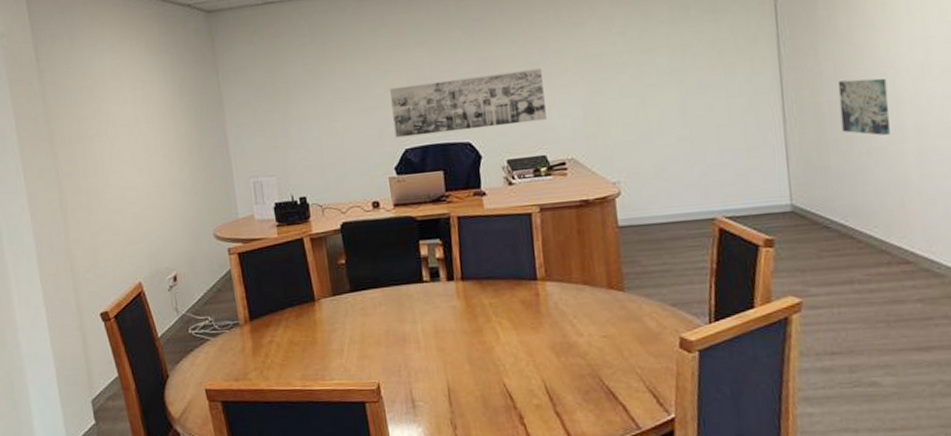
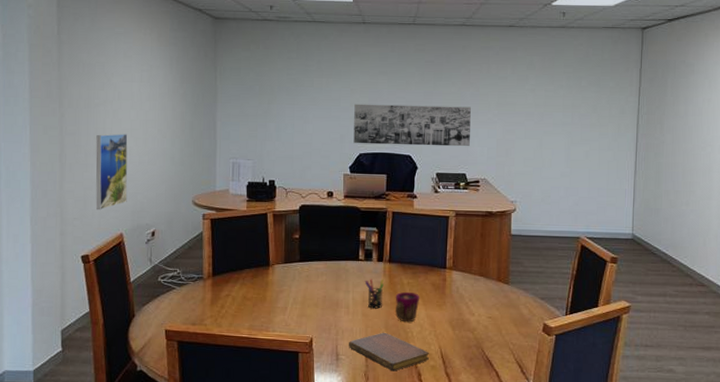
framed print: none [95,166,141,259] -> present [96,133,128,211]
notebook: none [425,368,531,416] -> present [349,332,429,371]
pen holder: none [434,302,461,340] -> present [364,279,384,309]
cup: none [475,314,509,353] -> present [395,291,420,323]
wall art: present [837,78,890,136] -> none [672,149,705,192]

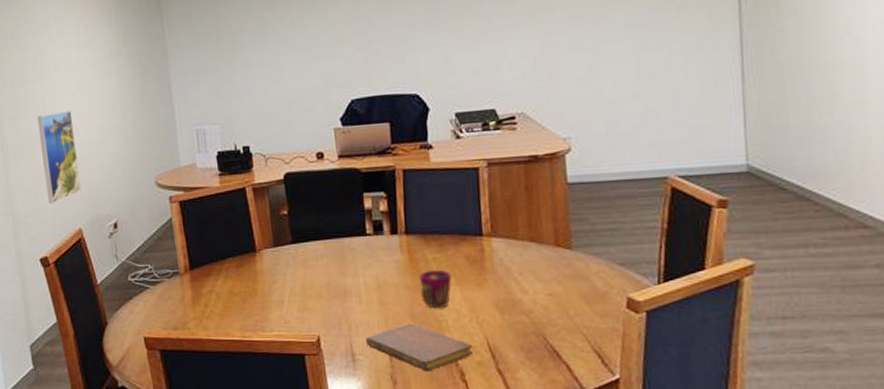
wall art: present [353,103,471,147] -> none [337,20,497,88]
pen holder: present [364,279,384,309] -> none [377,256,403,295]

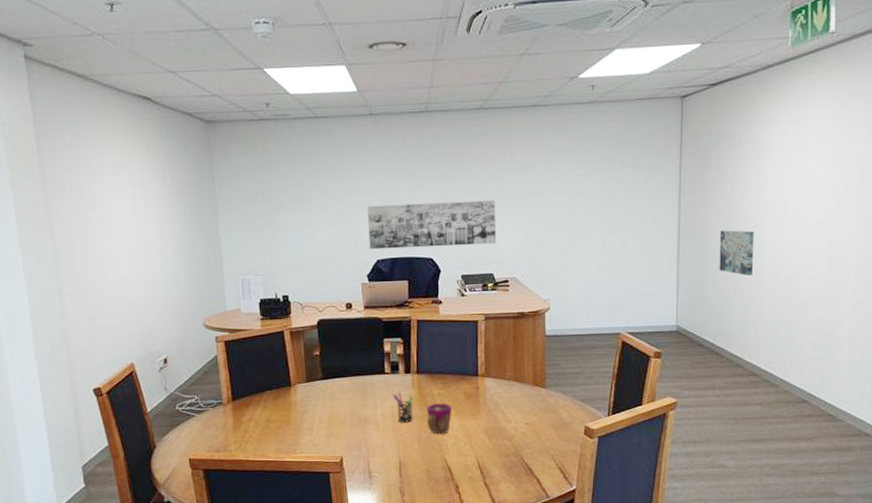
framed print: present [37,111,82,205] -> none [93,257,134,341]
wall art: none [337,20,497,88] -> present [367,200,496,250]
notebook: present [366,323,473,372] -> none [381,446,466,485]
pen holder: none [377,256,403,295] -> present [392,392,413,423]
wall art: none [800,36,853,96] -> present [719,230,754,275]

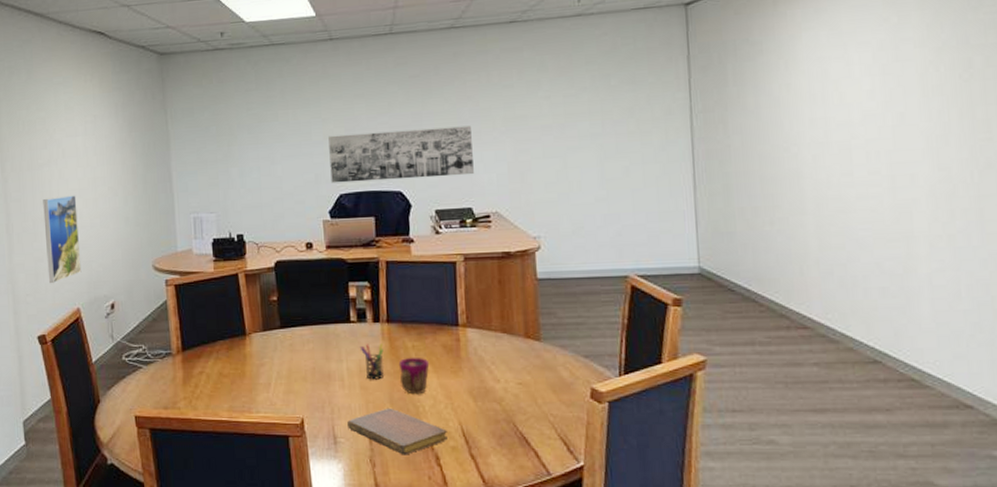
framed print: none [93,257,134,341] -> present [43,195,82,284]
notebook: none [381,446,466,485] -> present [347,408,448,455]
wall art: present [719,230,754,275] -> none [744,153,792,206]

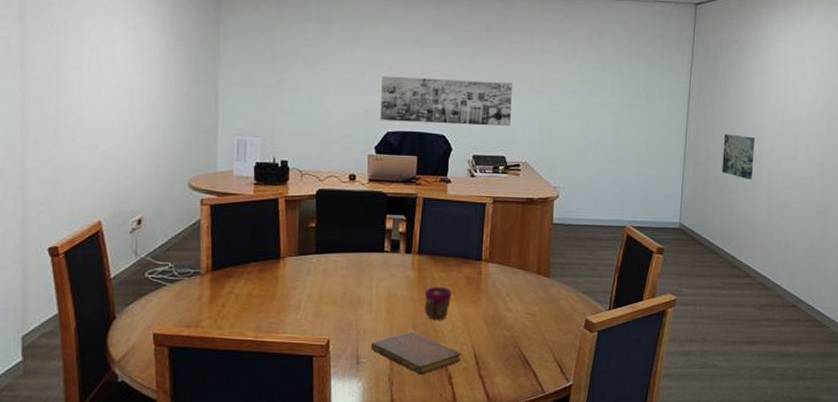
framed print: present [43,195,82,284] -> none [67,103,109,194]
pen holder: present [359,343,384,380] -> none [390,272,412,306]
wall art: none [744,153,792,206] -> present [722,134,755,179]

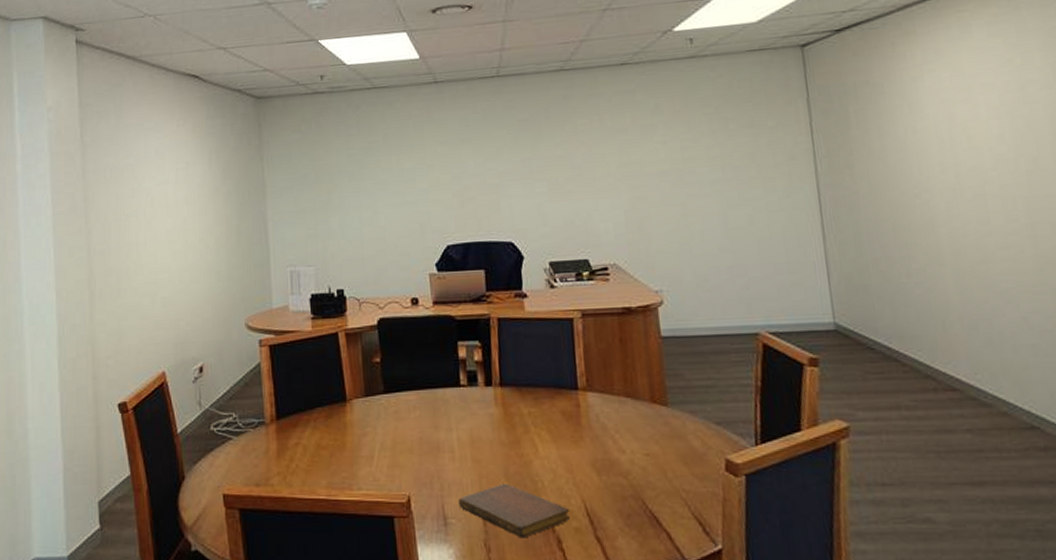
wall art: present [380,75,512,127] -> none [434,172,589,234]
cup: present [424,286,453,321] -> none [513,425,548,468]
wall art: present [722,134,755,179] -> none [874,199,928,257]

